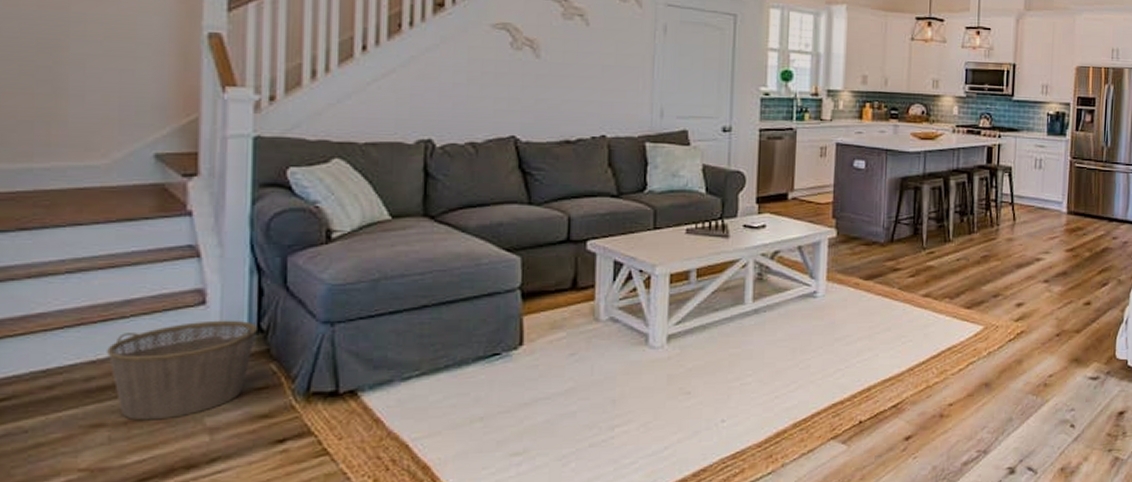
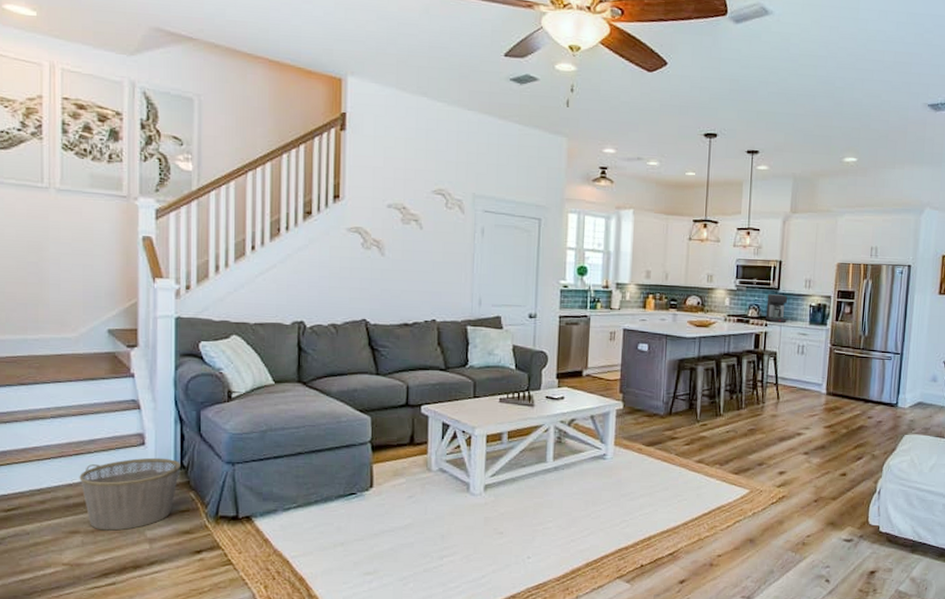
coffee maker: none [999,101,1022,133] -> present [766,294,787,322]

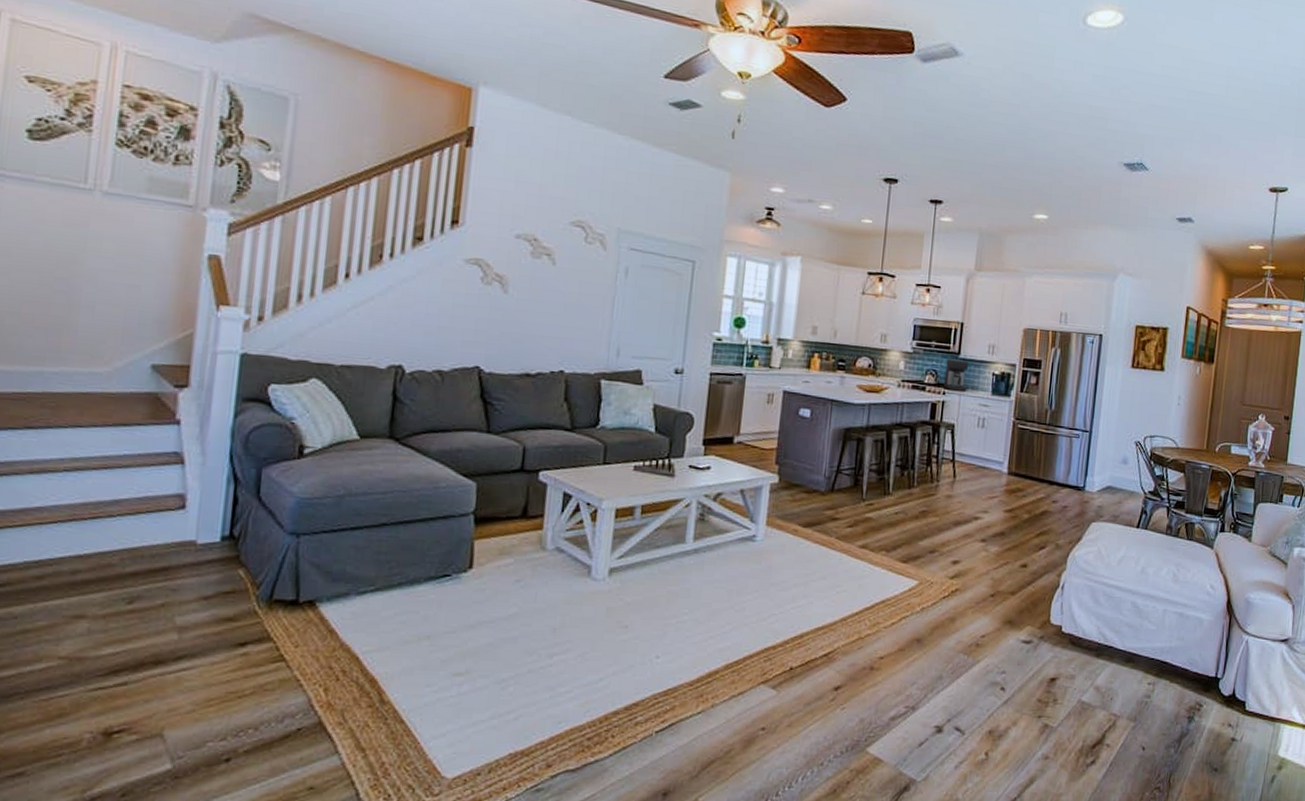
basket: present [79,457,181,531] -> none [93,524,230,616]

